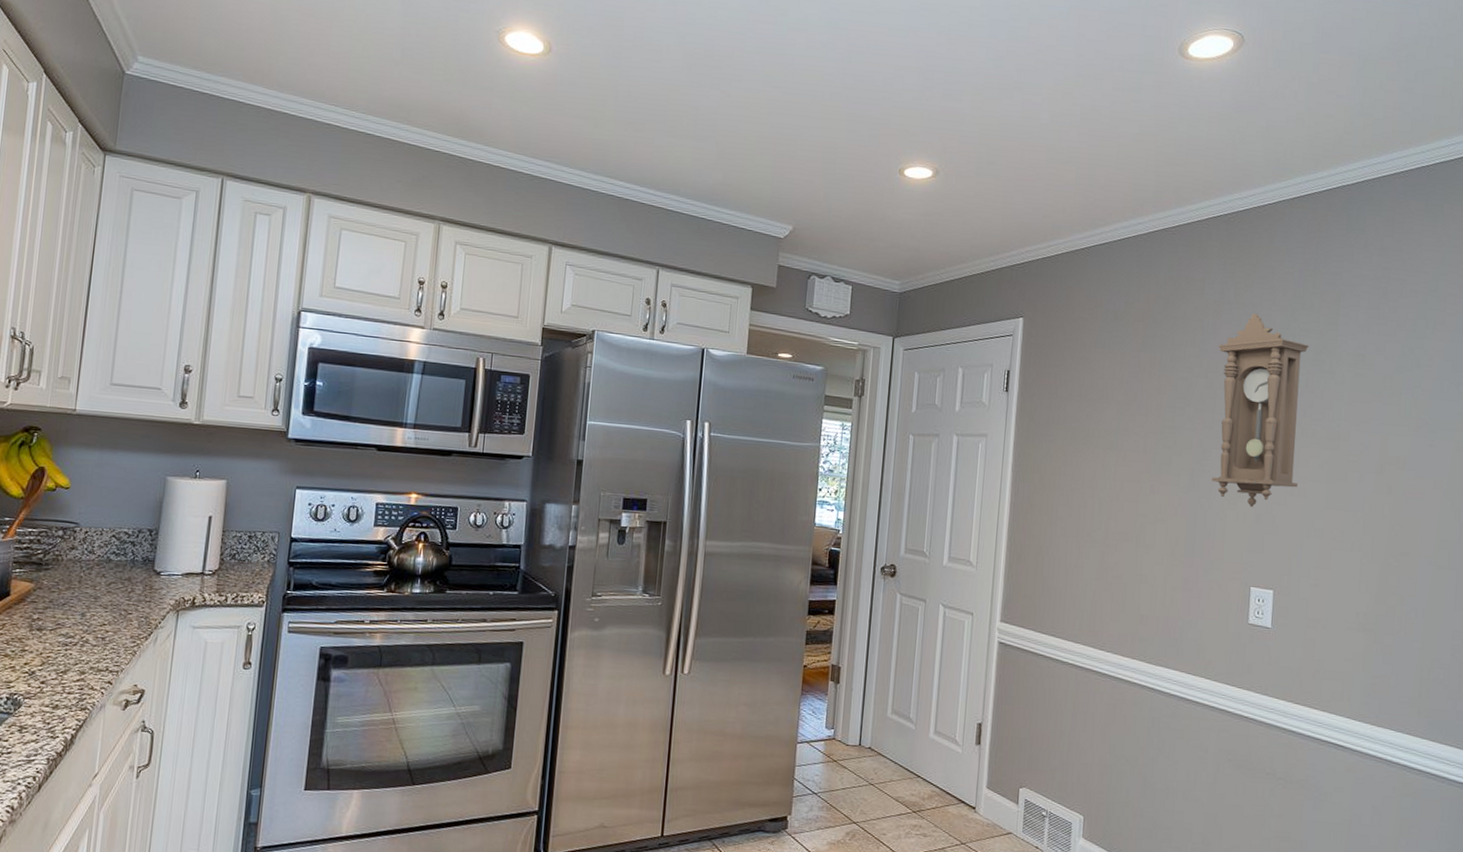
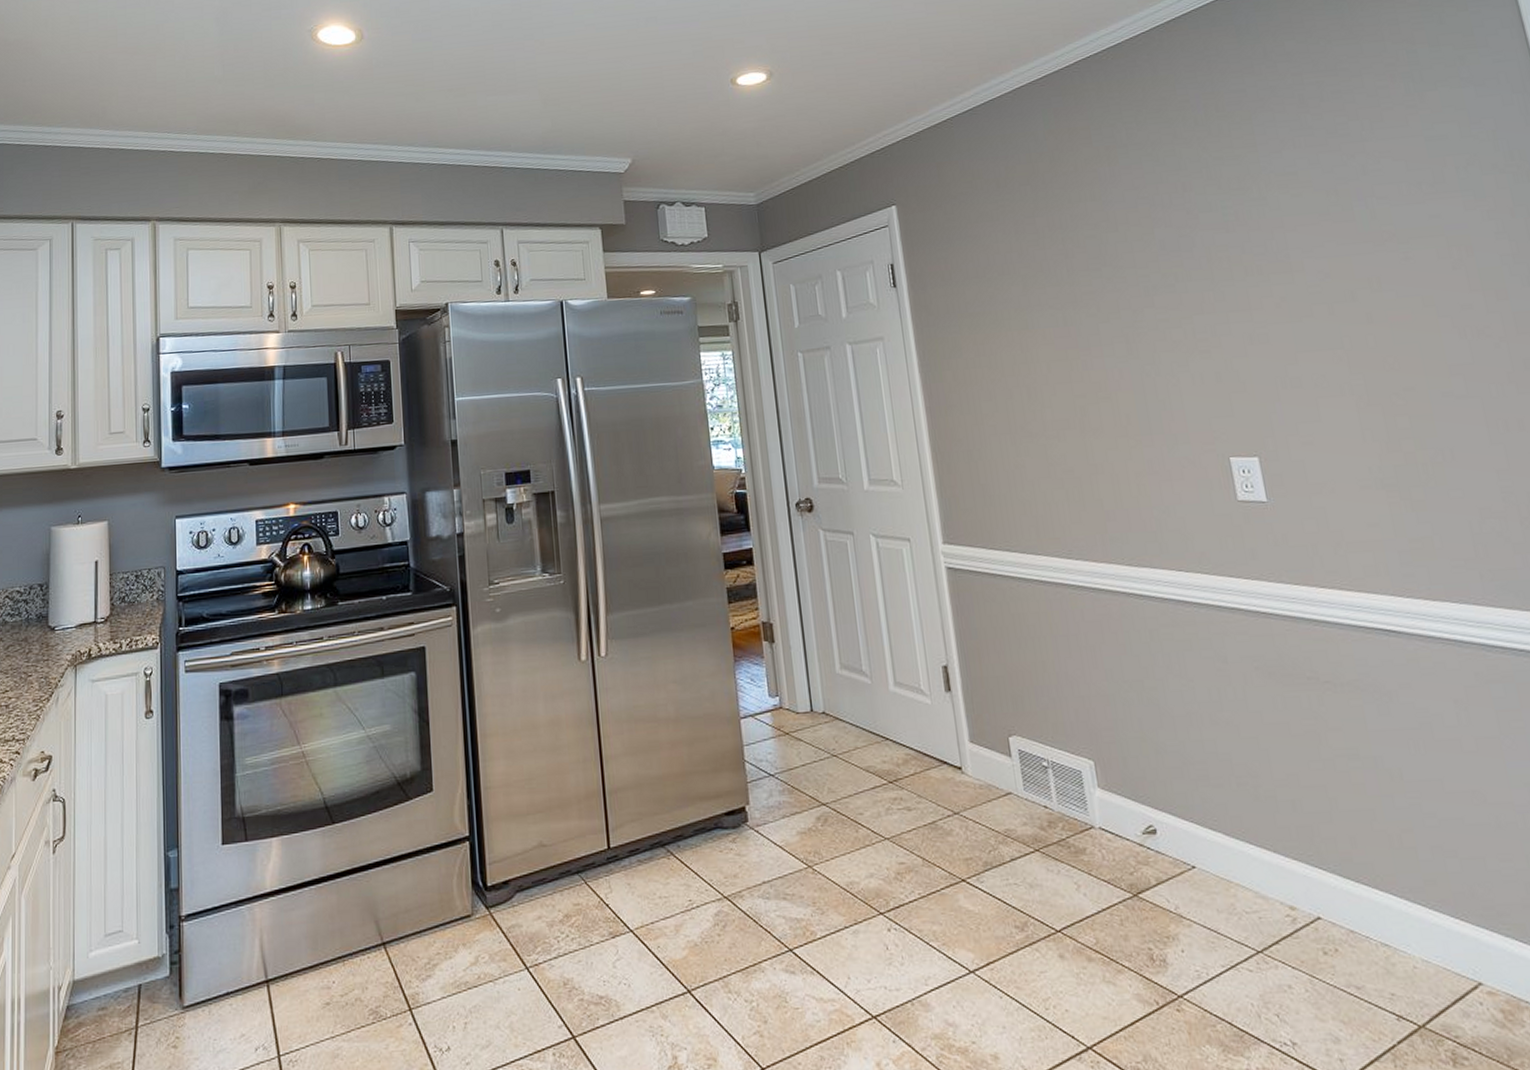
pendulum clock: present [1212,313,1309,508] -> none [1123,151,1256,367]

